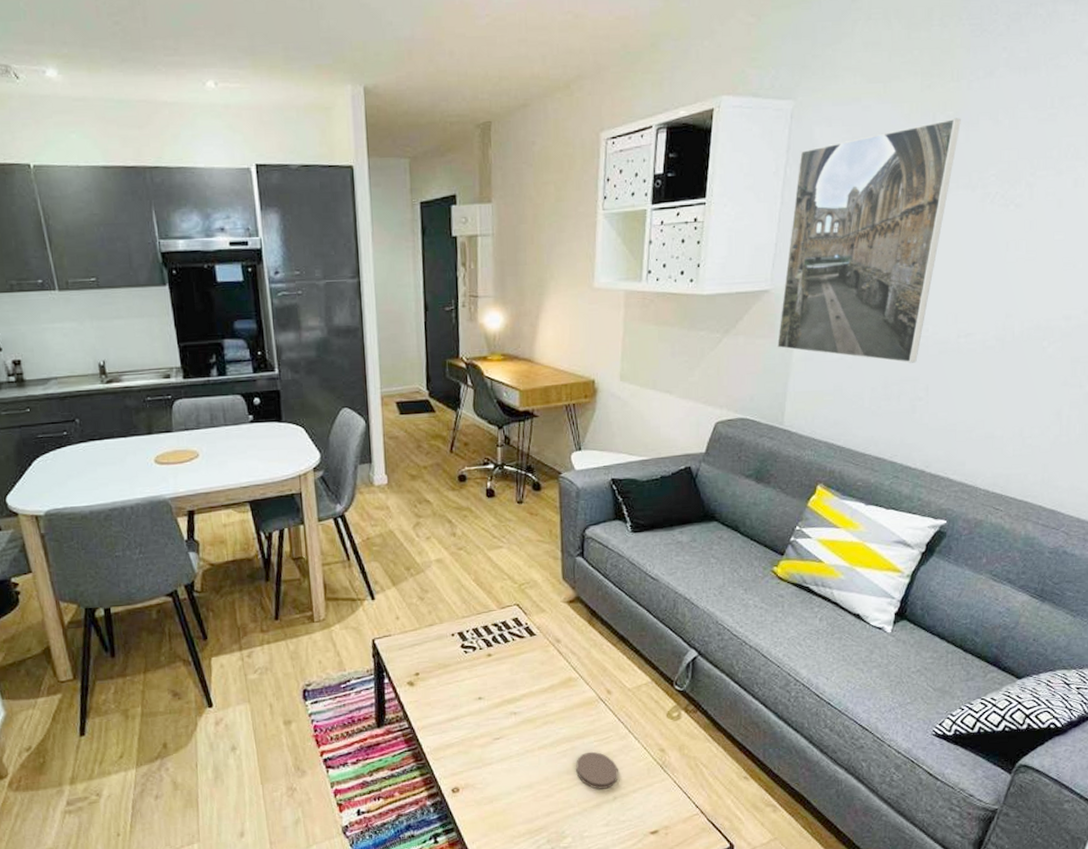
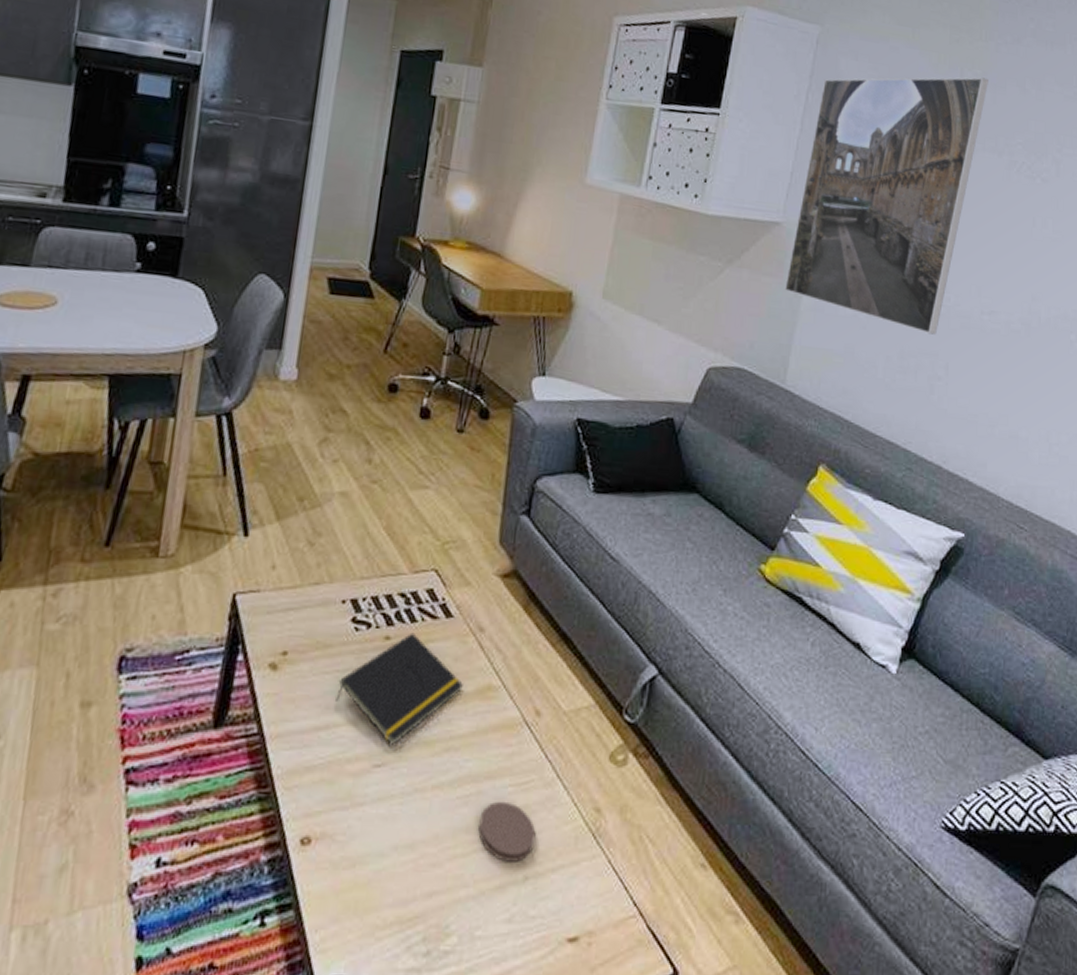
notepad: none [459,649,550,725] -> present [336,632,463,745]

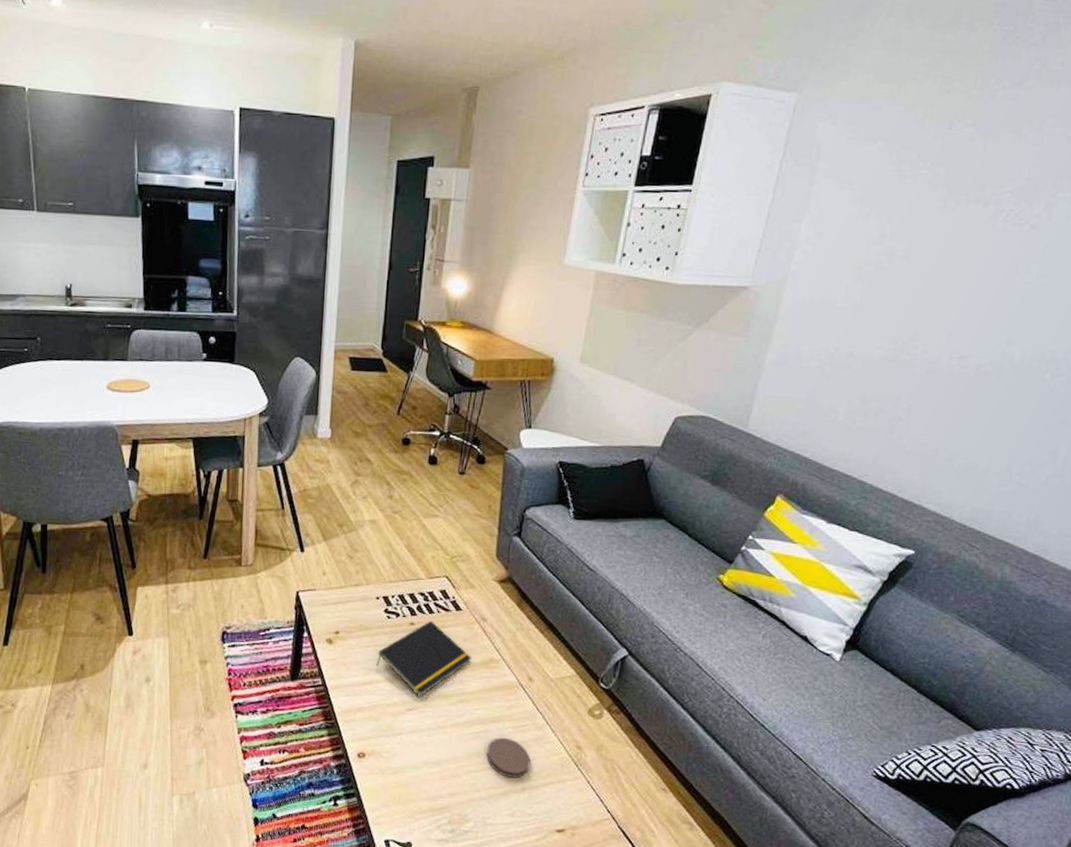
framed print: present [784,77,988,335] -> none [749,127,980,380]

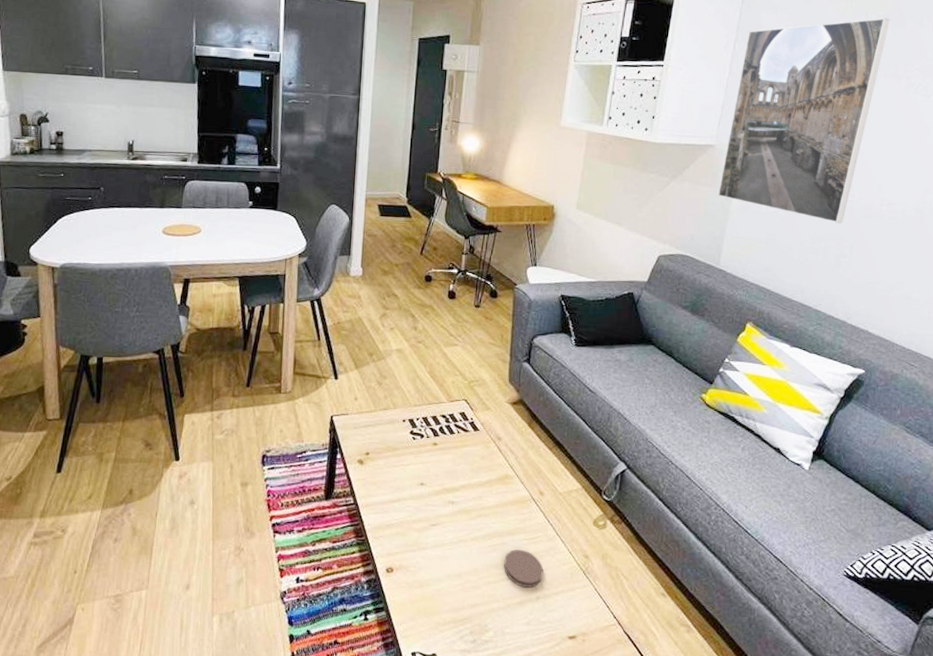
notepad: present [376,620,471,696] -> none [403,440,488,512]
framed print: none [749,127,980,380] -> present [717,17,890,223]

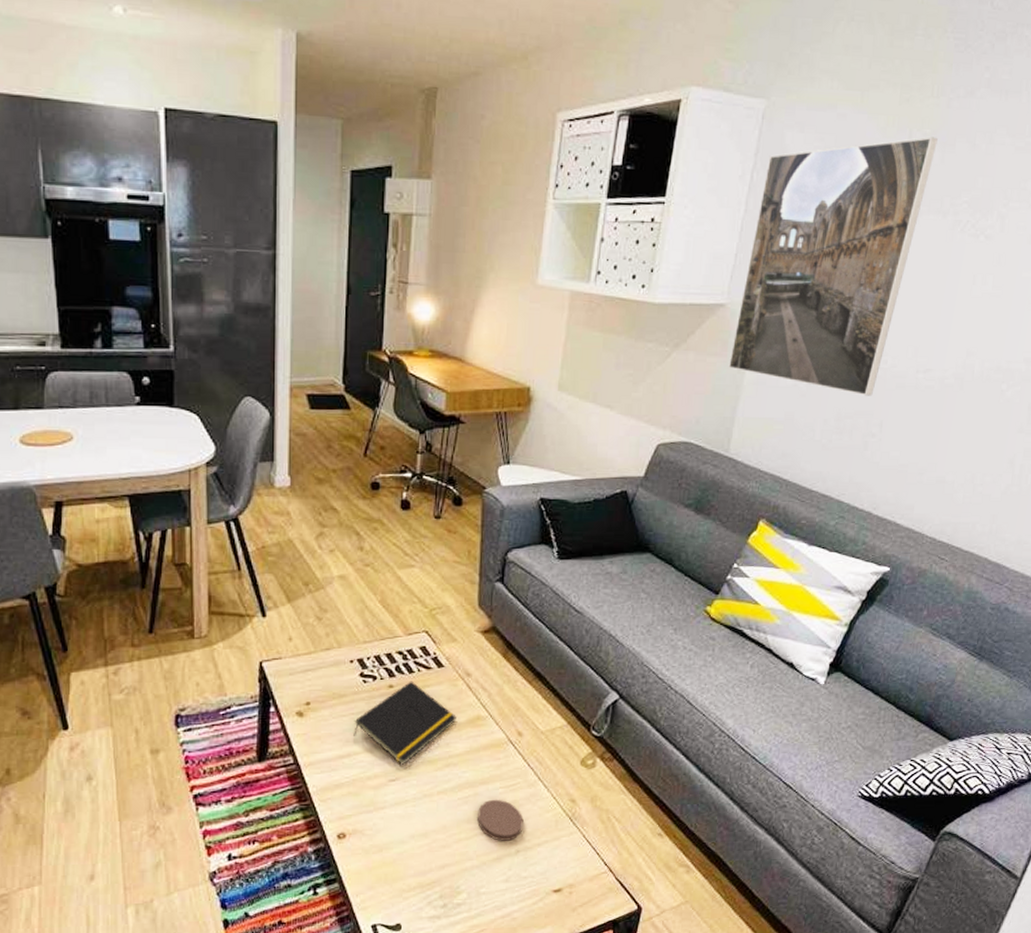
notepad: none [403,440,488,512] -> present [353,681,456,765]

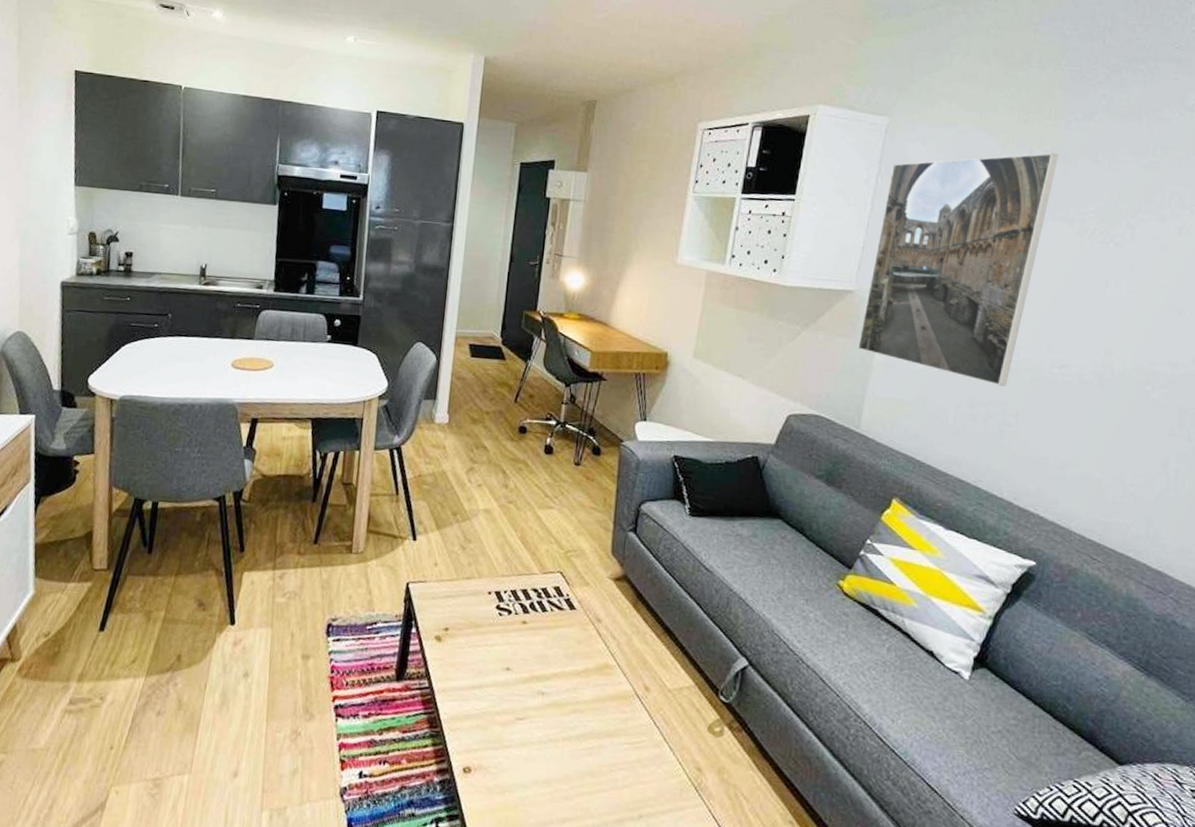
notepad: present [353,681,456,765] -> none [486,619,585,704]
coaster: present [477,799,524,841] -> none [601,754,648,803]

